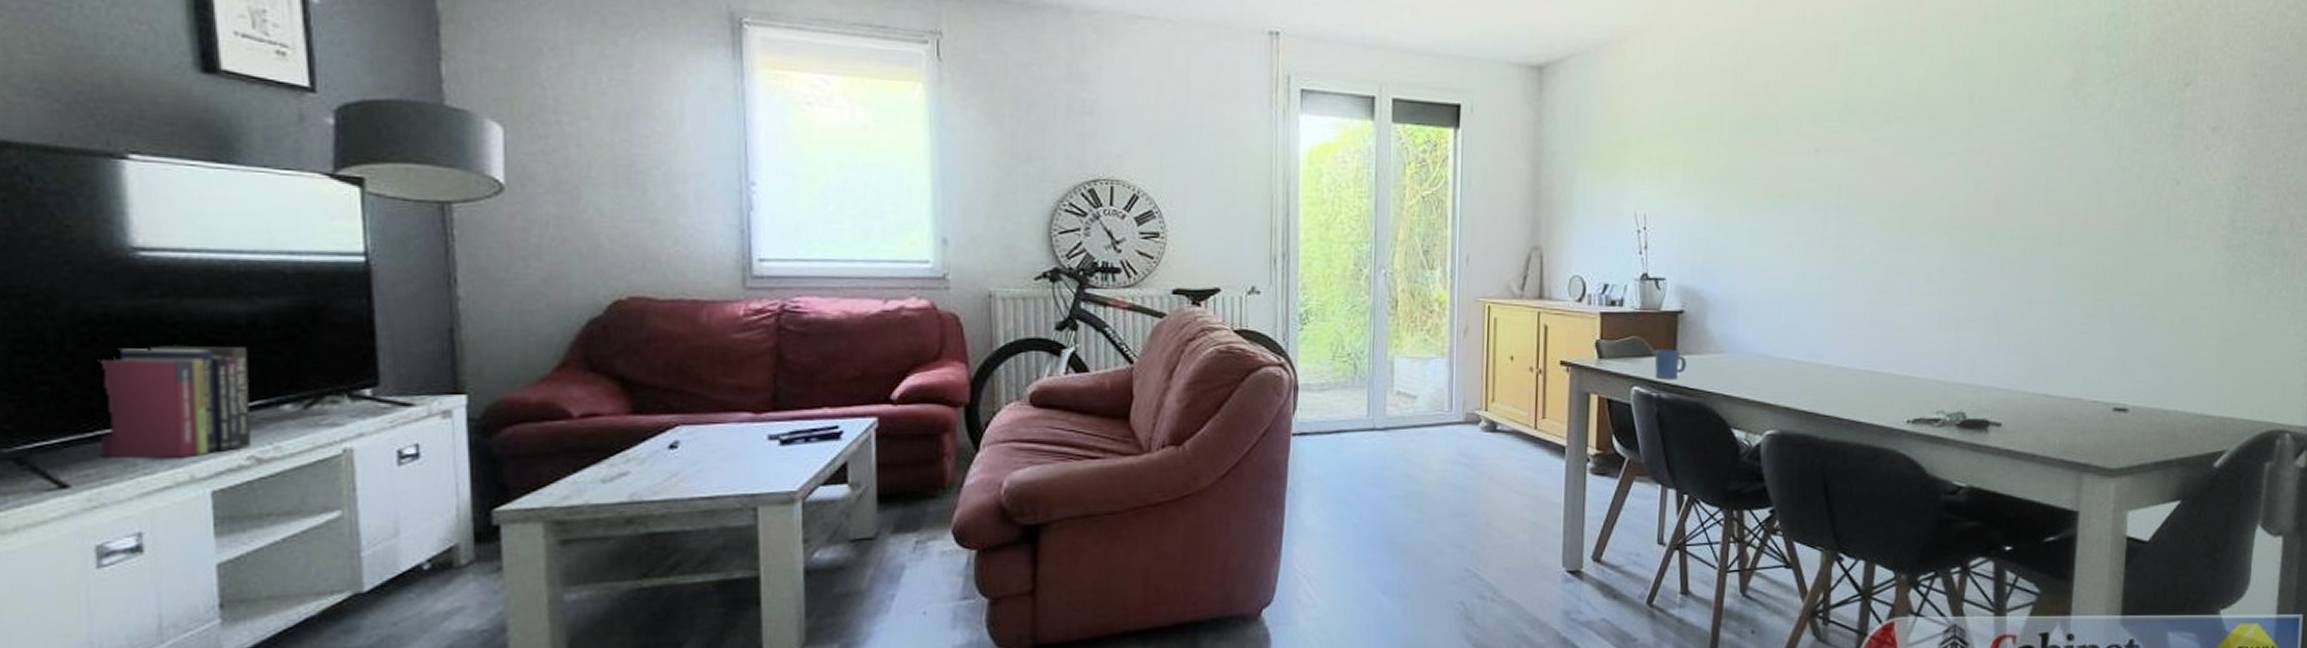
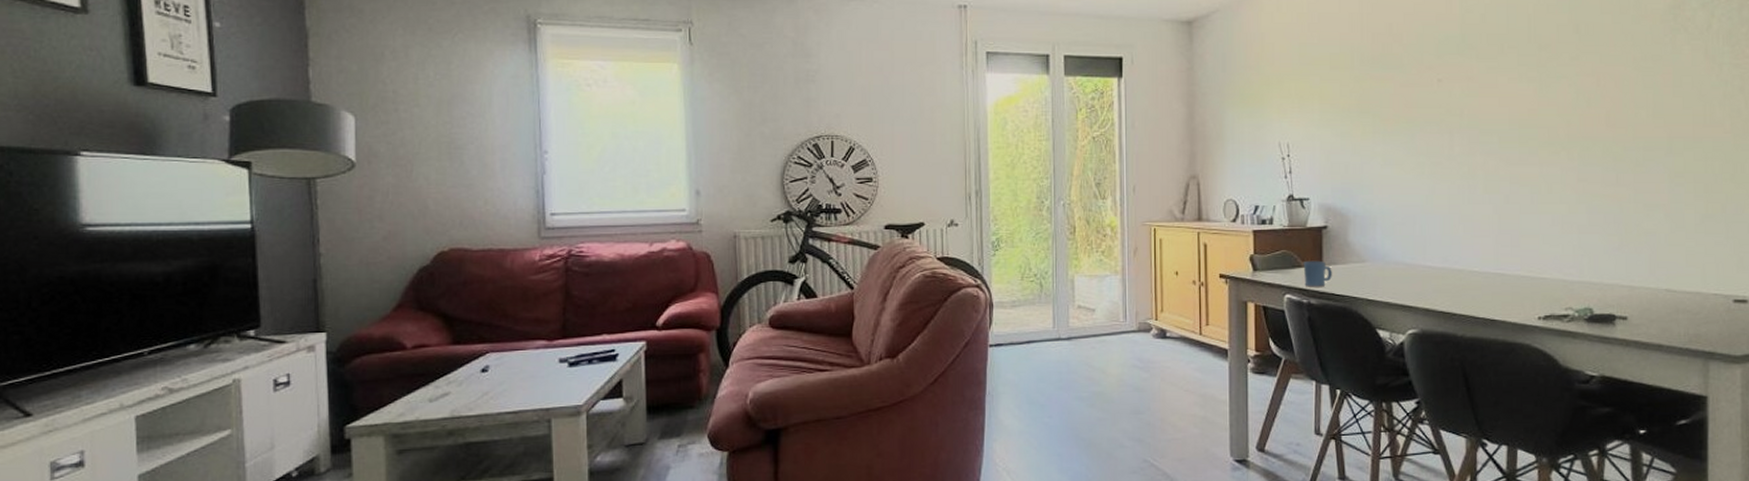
books: present [97,346,250,459] -> none [55,300,165,391]

